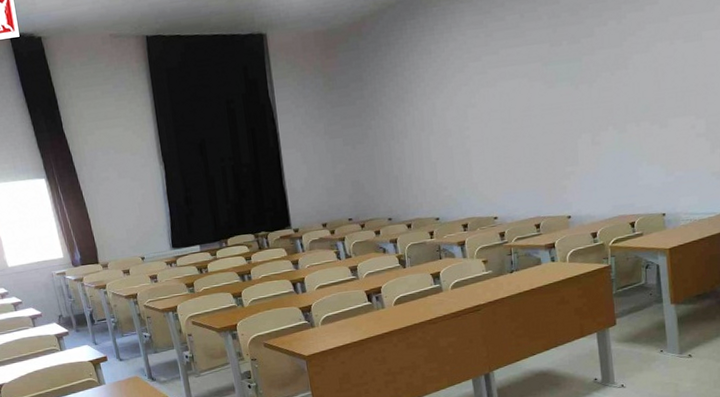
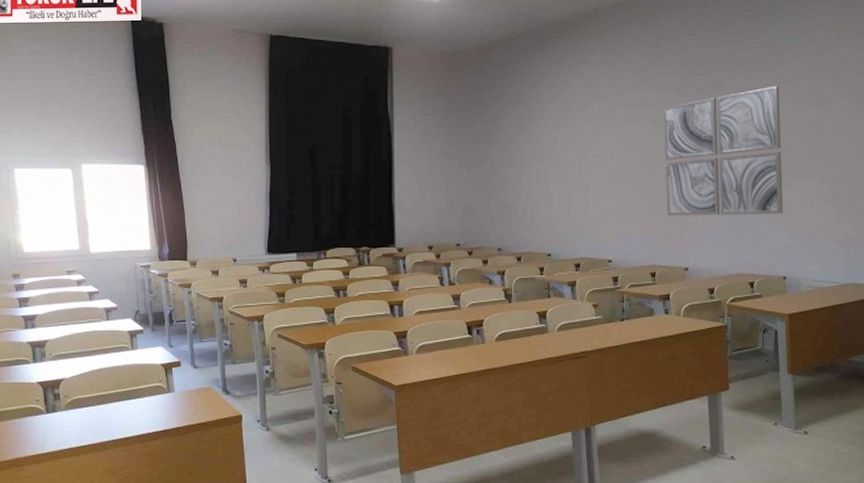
wall art: none [537,25,659,169] -> present [663,85,783,216]

